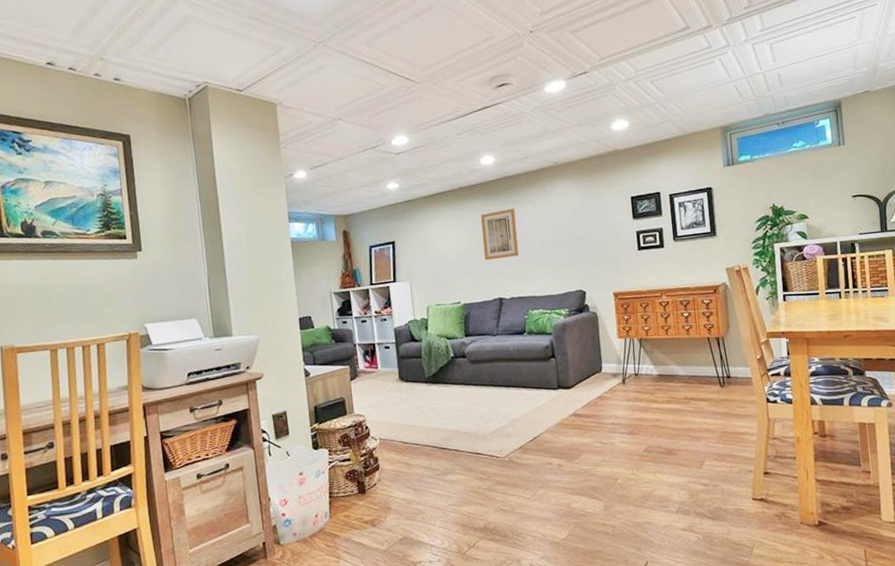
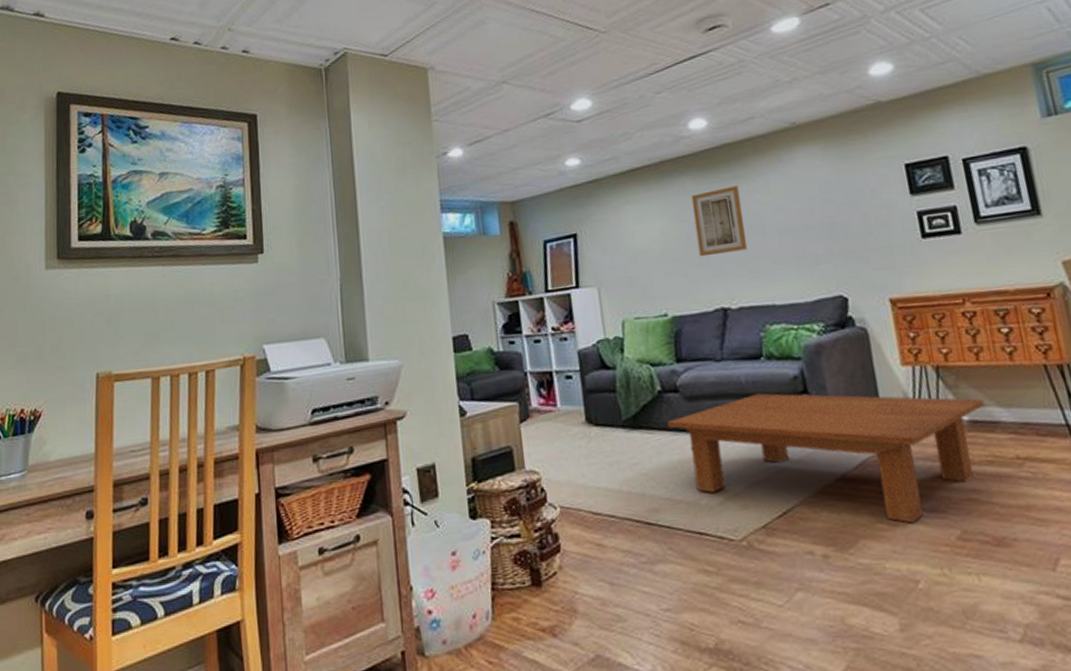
coffee table: none [457,358,668,442] -> present [667,393,985,524]

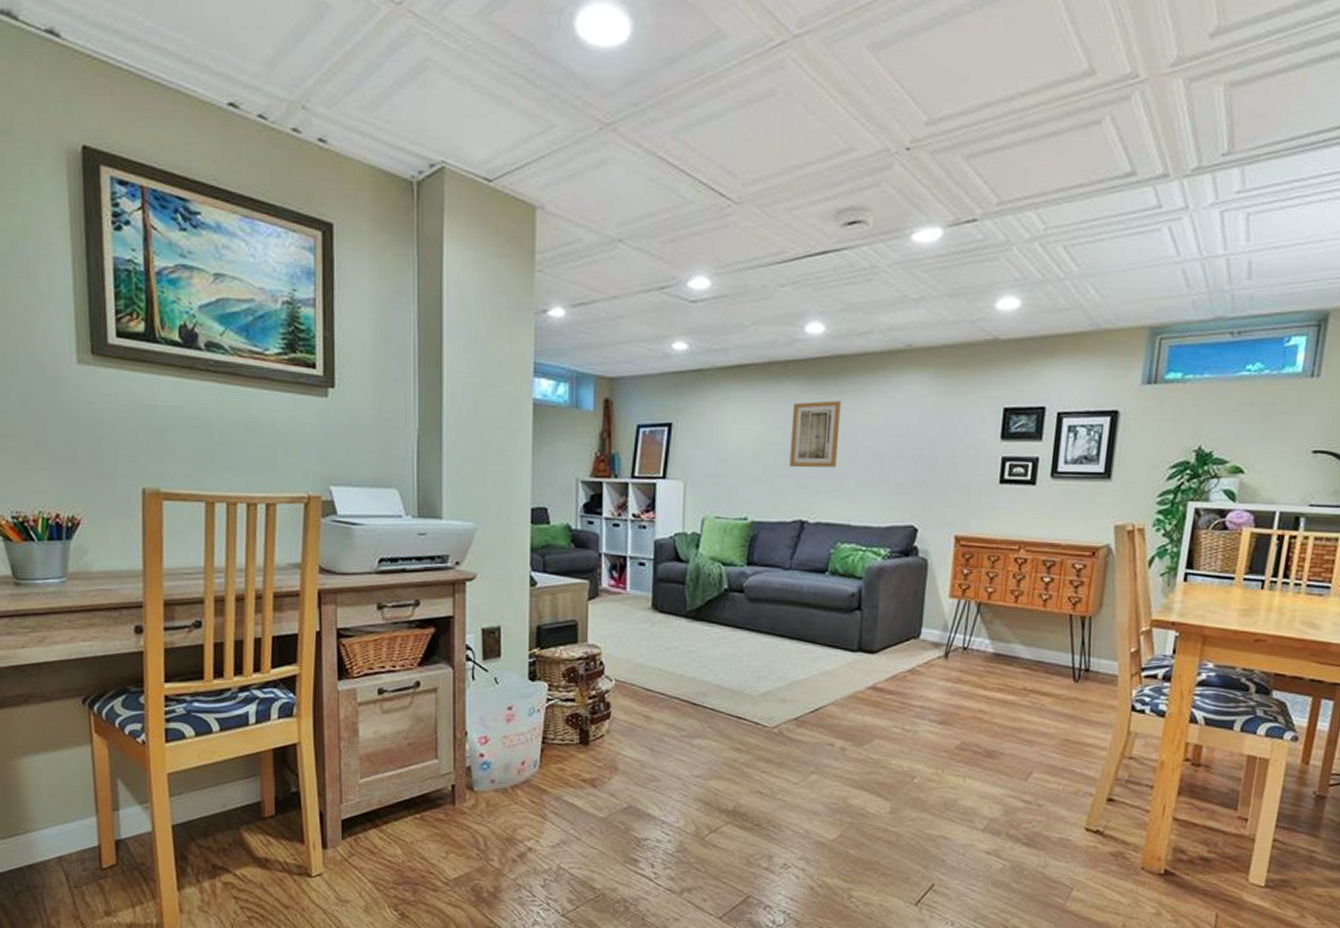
coffee table: present [667,393,985,524] -> none [728,604,1010,731]

